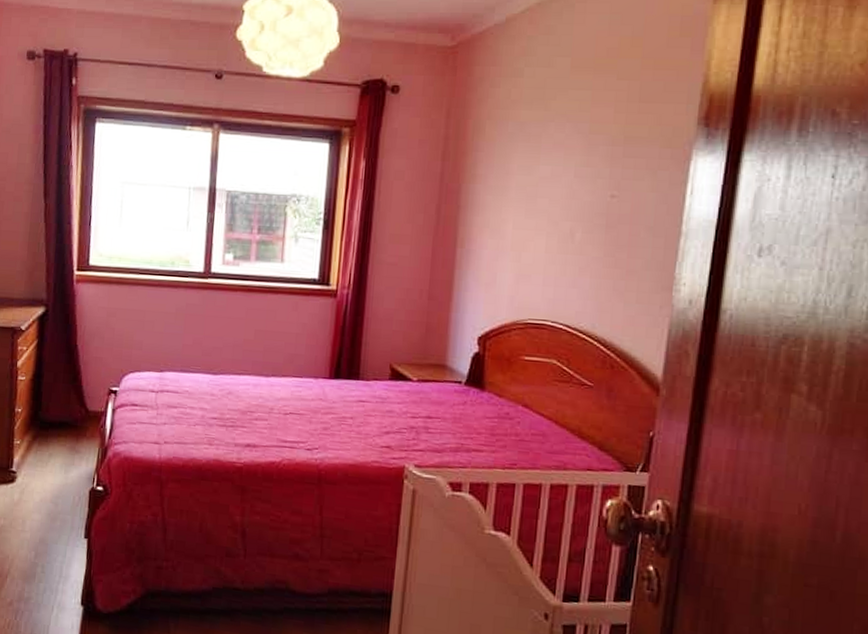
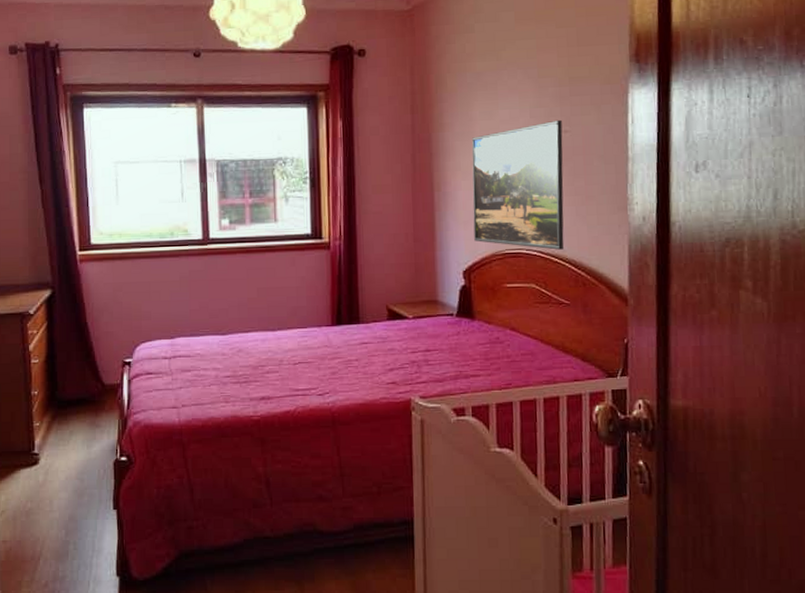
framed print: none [495,182,610,326] -> present [471,119,564,250]

